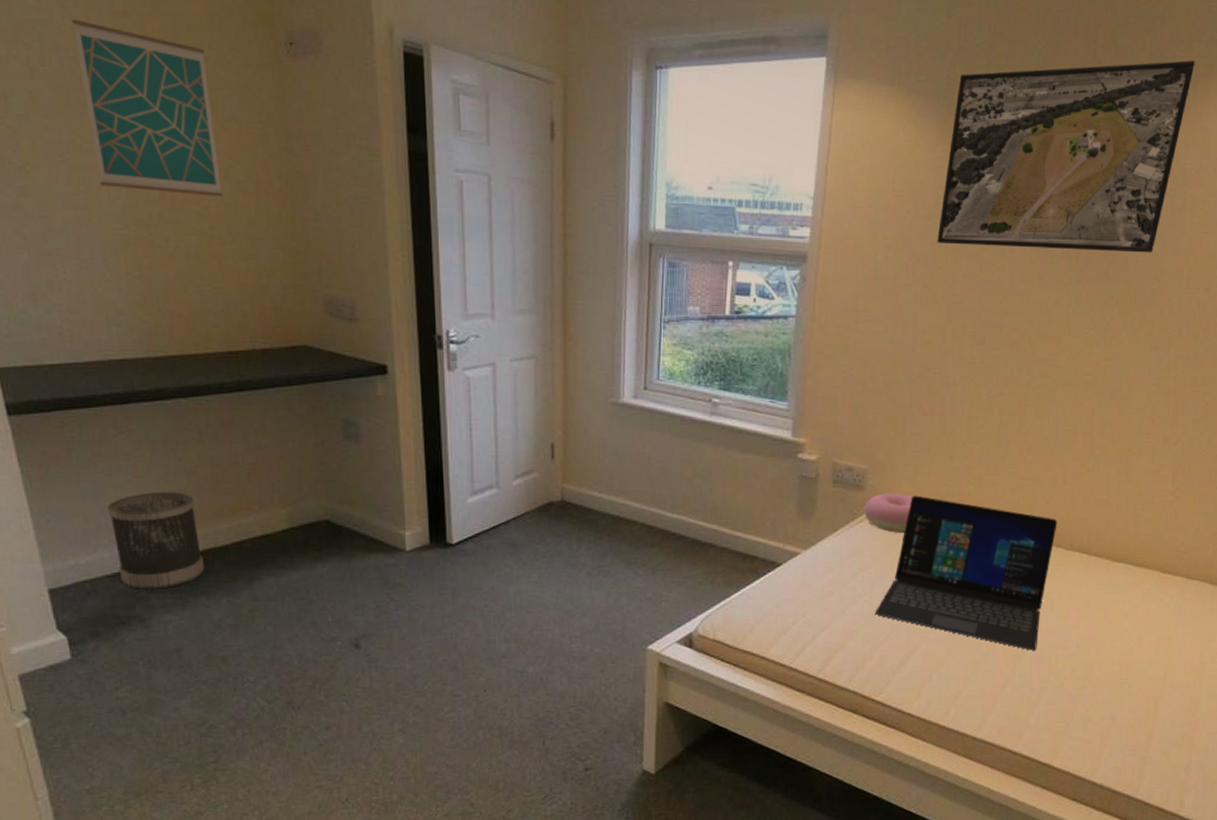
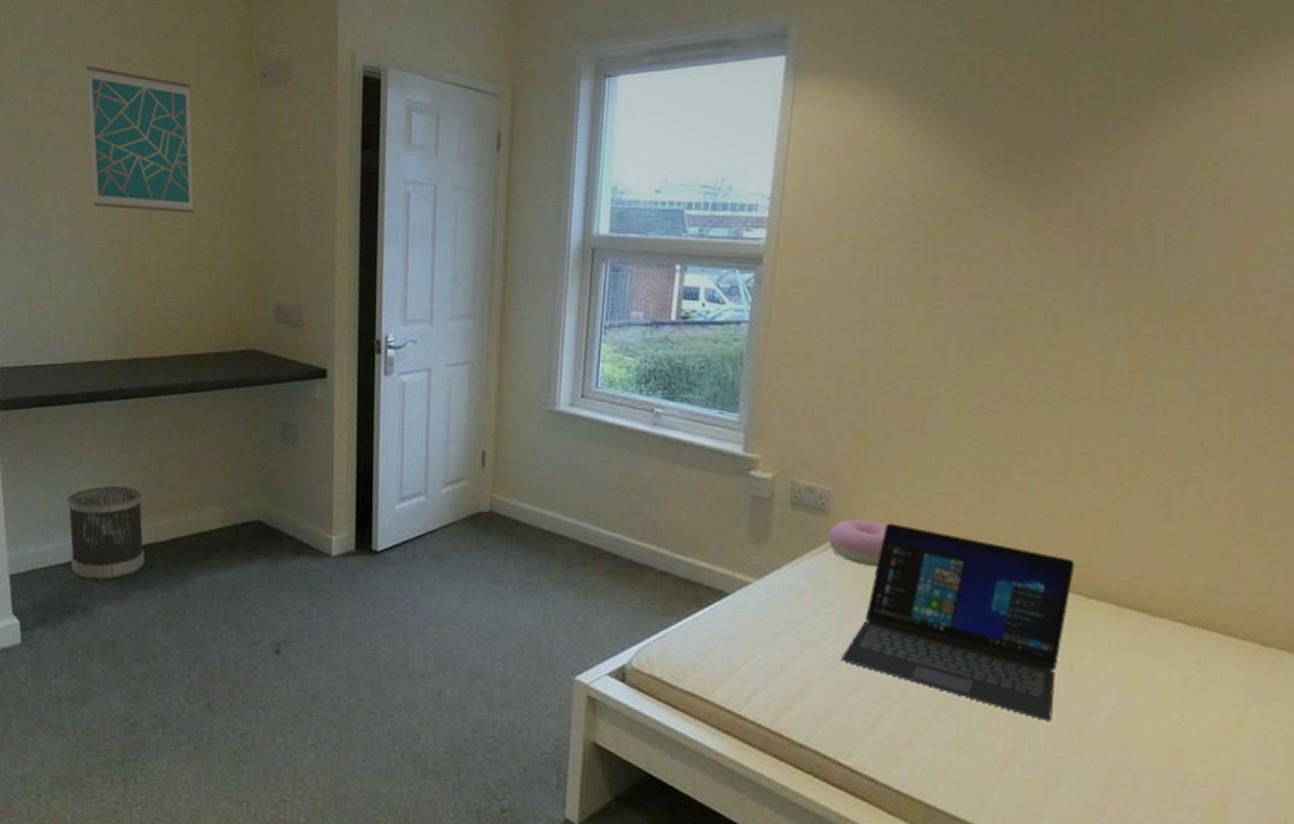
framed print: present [937,60,1195,253] -> none [914,33,1234,249]

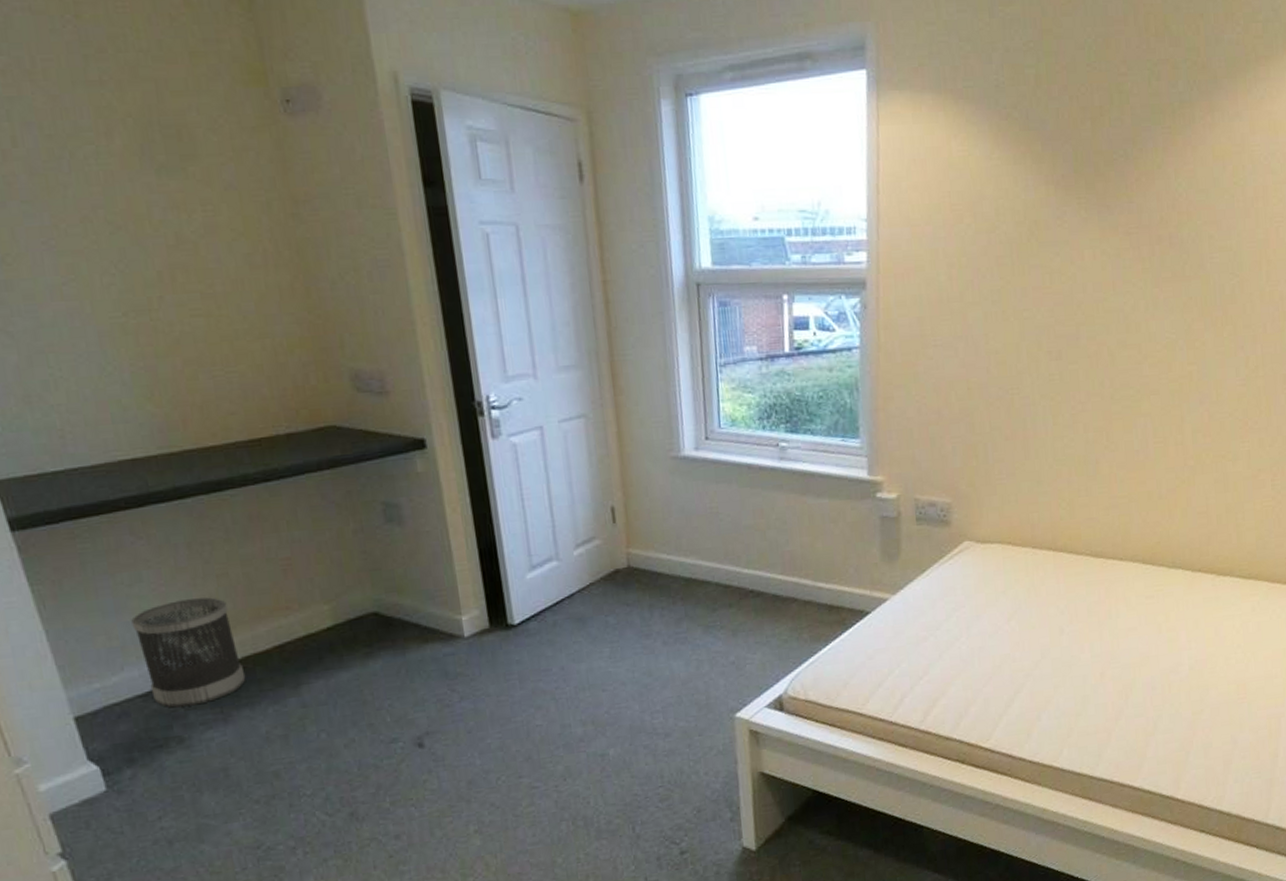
wall art: present [86,65,194,213] -> none [42,93,228,274]
cushion: present [827,519,888,567] -> none [951,525,1003,568]
laptop: present [841,523,1075,721] -> none [973,525,1157,678]

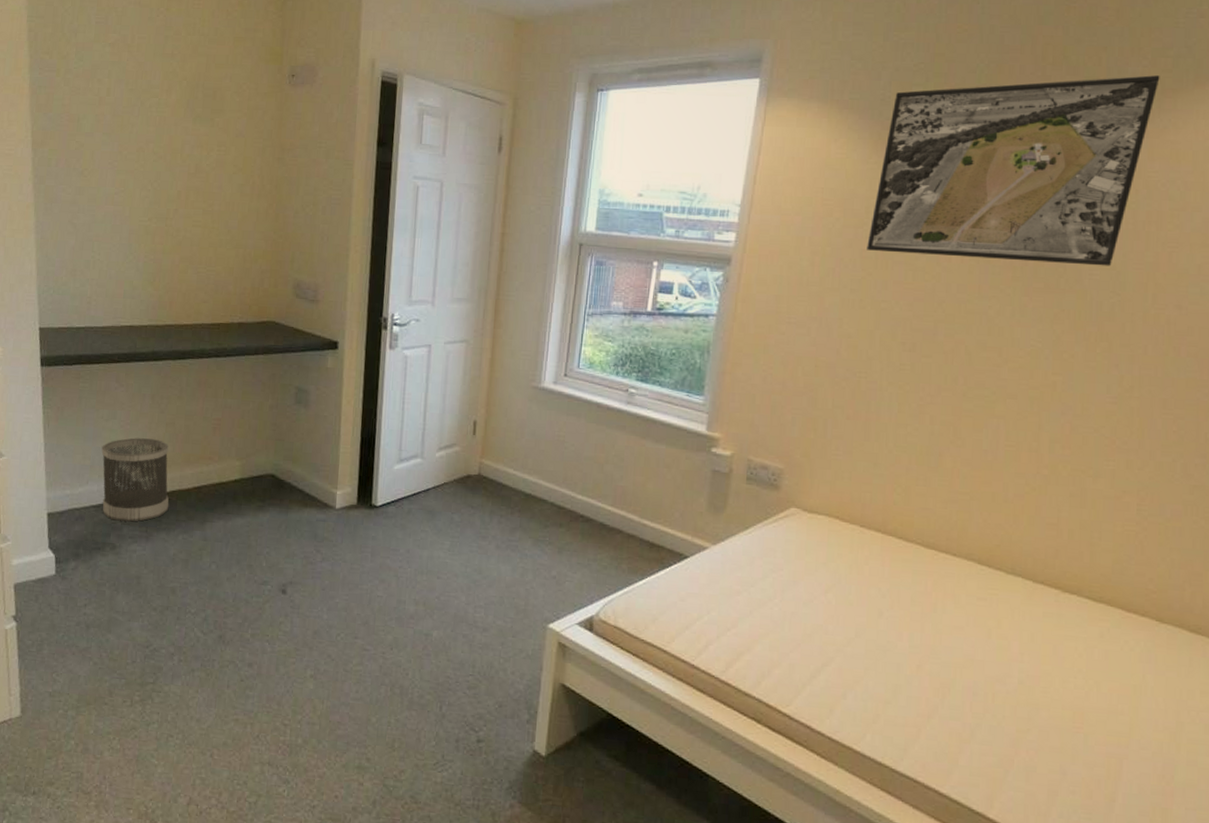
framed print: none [1001,42,1253,257] -> present [867,75,1160,266]

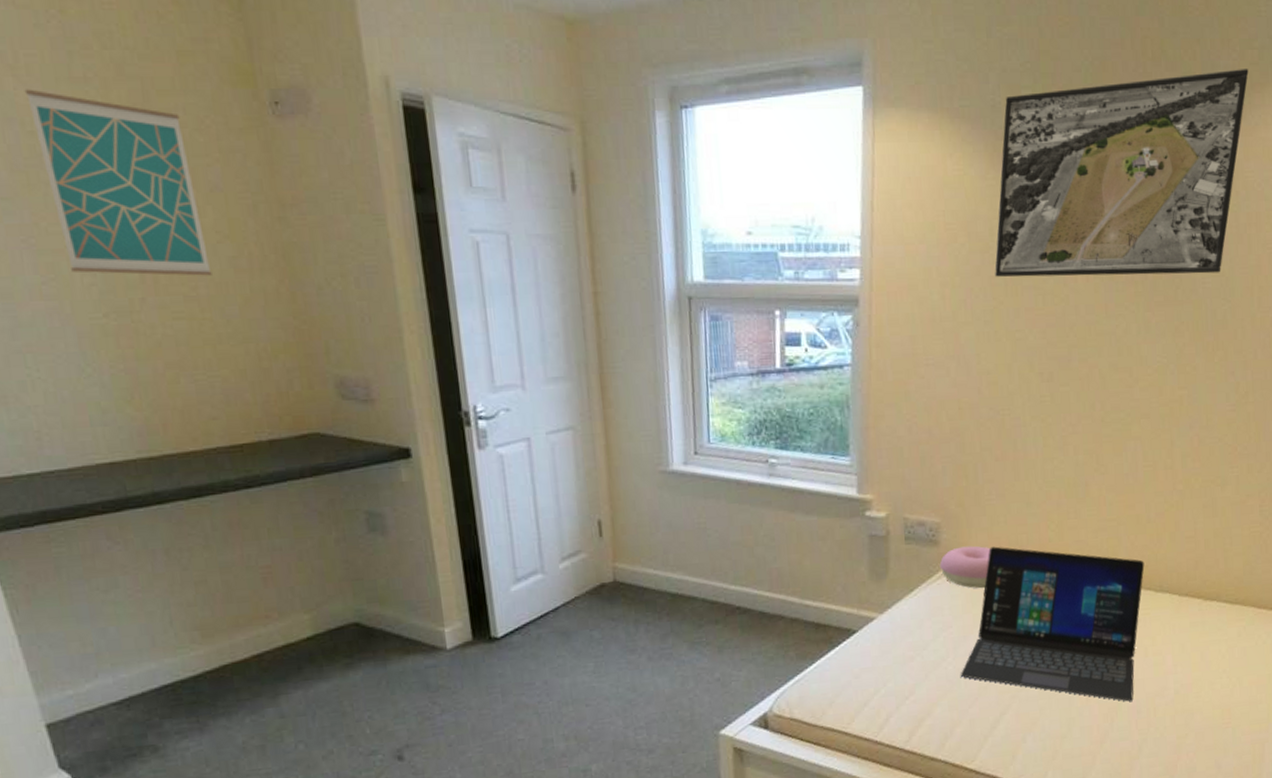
wastebasket: present [101,437,169,522] -> none [106,604,223,716]
wall art: none [133,60,227,197] -> present [24,89,212,276]
cushion: none [777,494,832,539] -> present [939,545,991,589]
laptop: none [785,500,997,681] -> present [960,546,1145,702]

